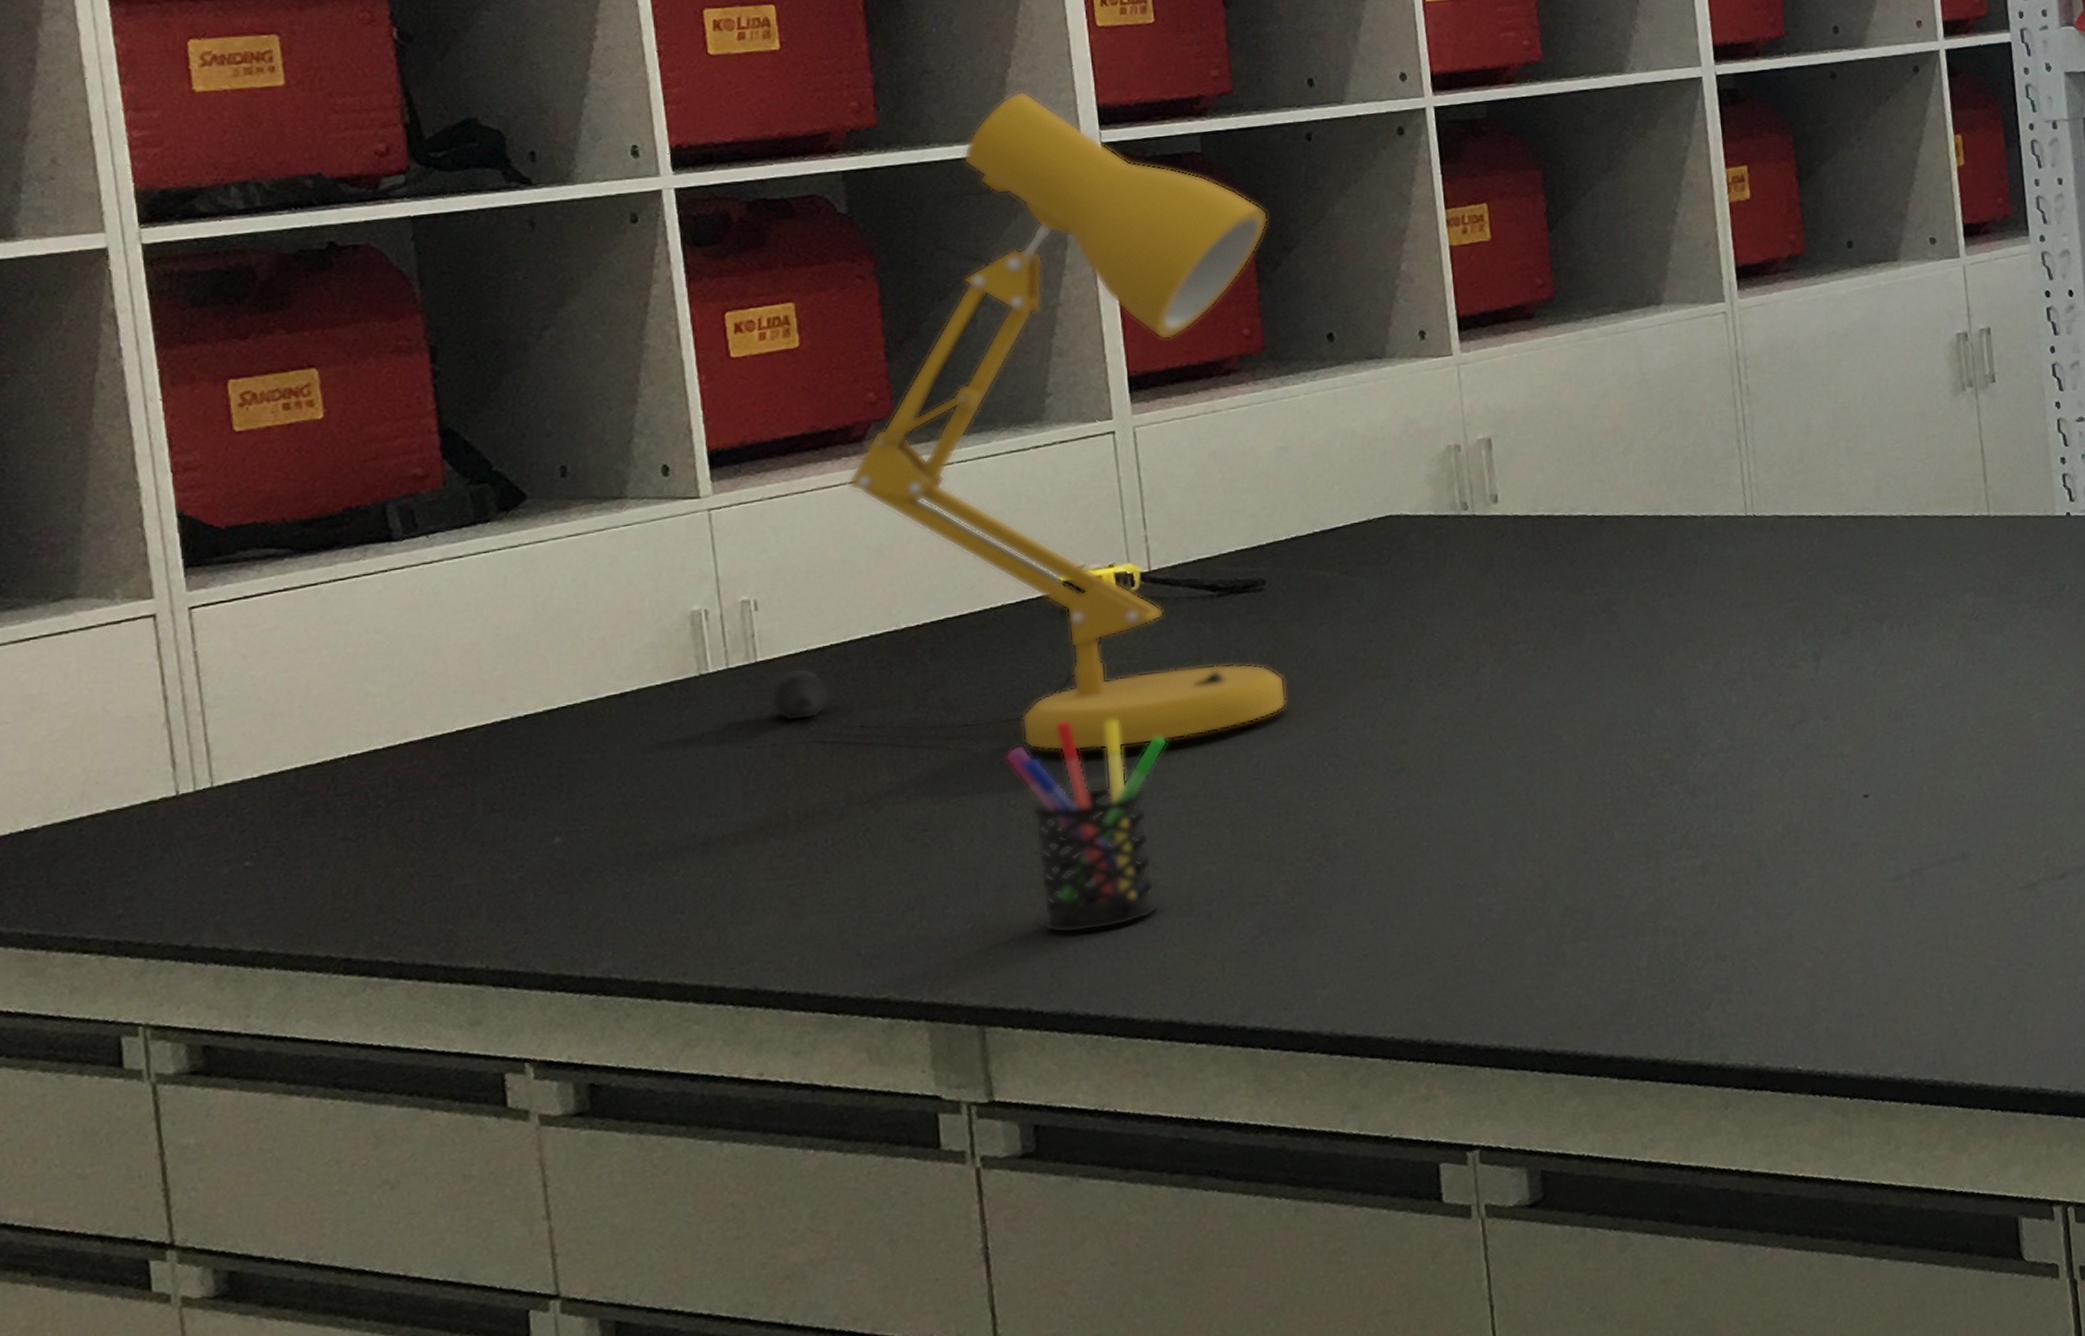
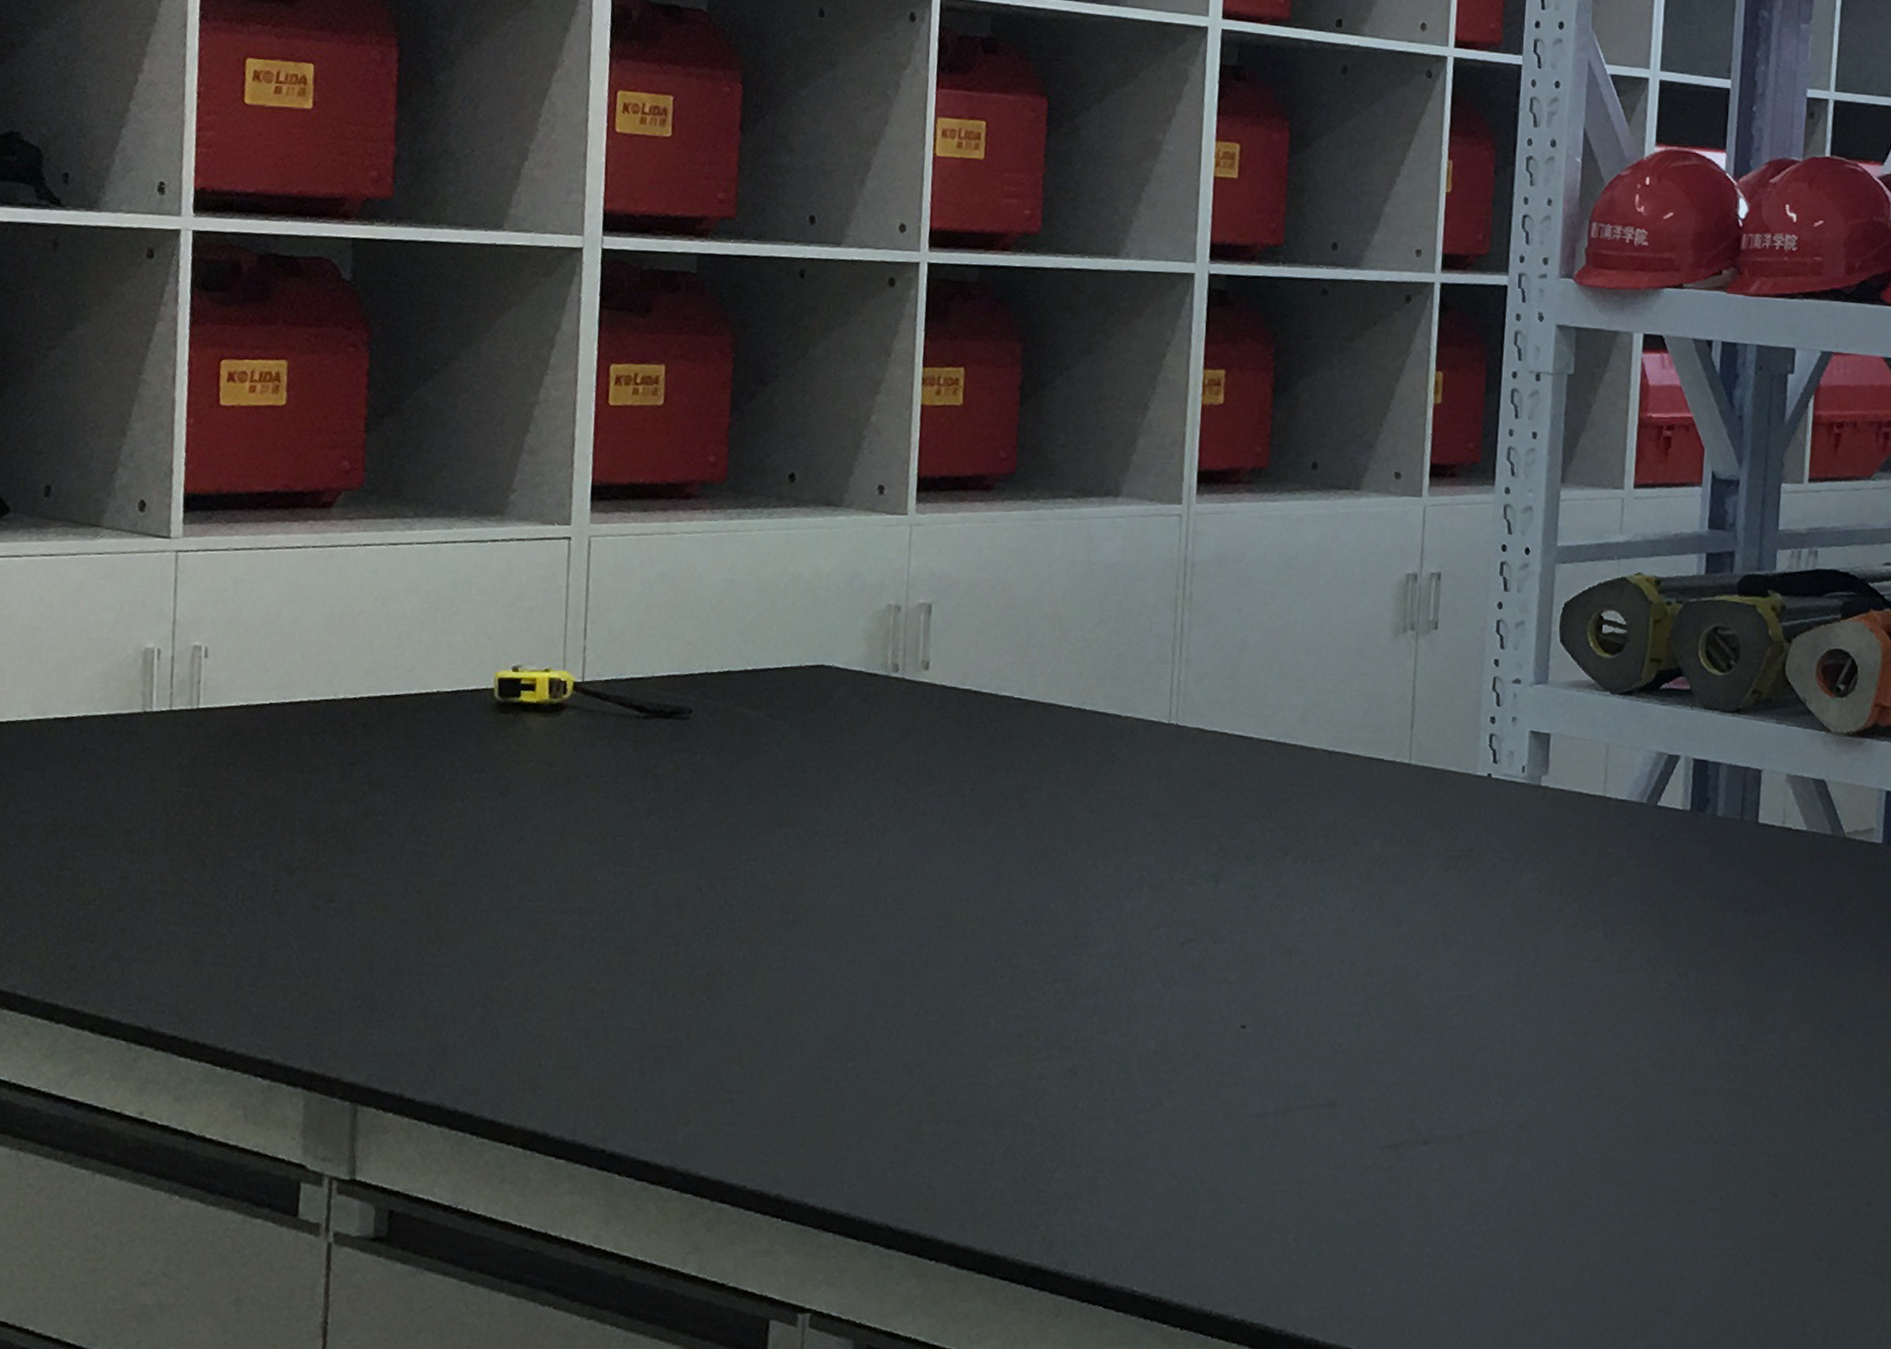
desk lamp: present [770,91,1287,751] -> none [206,185,751,853]
pen holder: present [1004,719,1170,934] -> none [416,816,576,1029]

